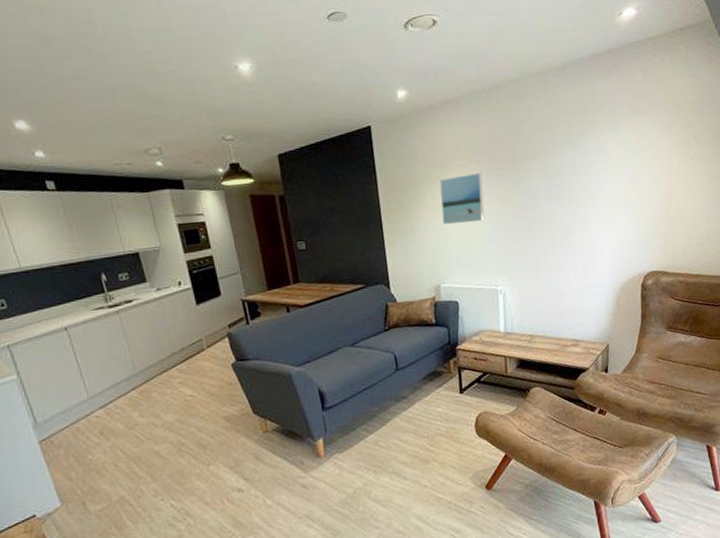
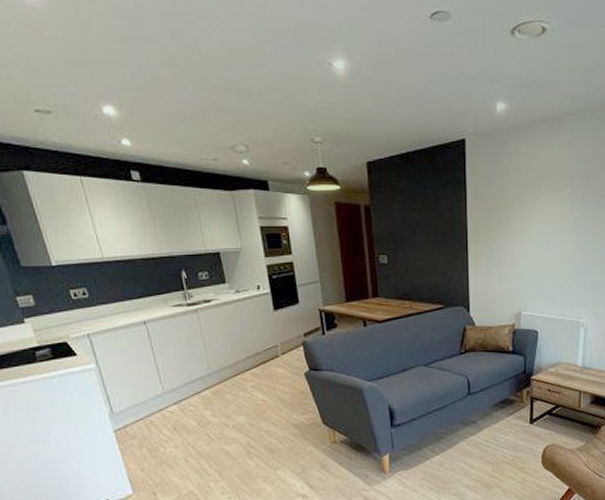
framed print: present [439,172,485,225] -> none [530,198,577,251]

